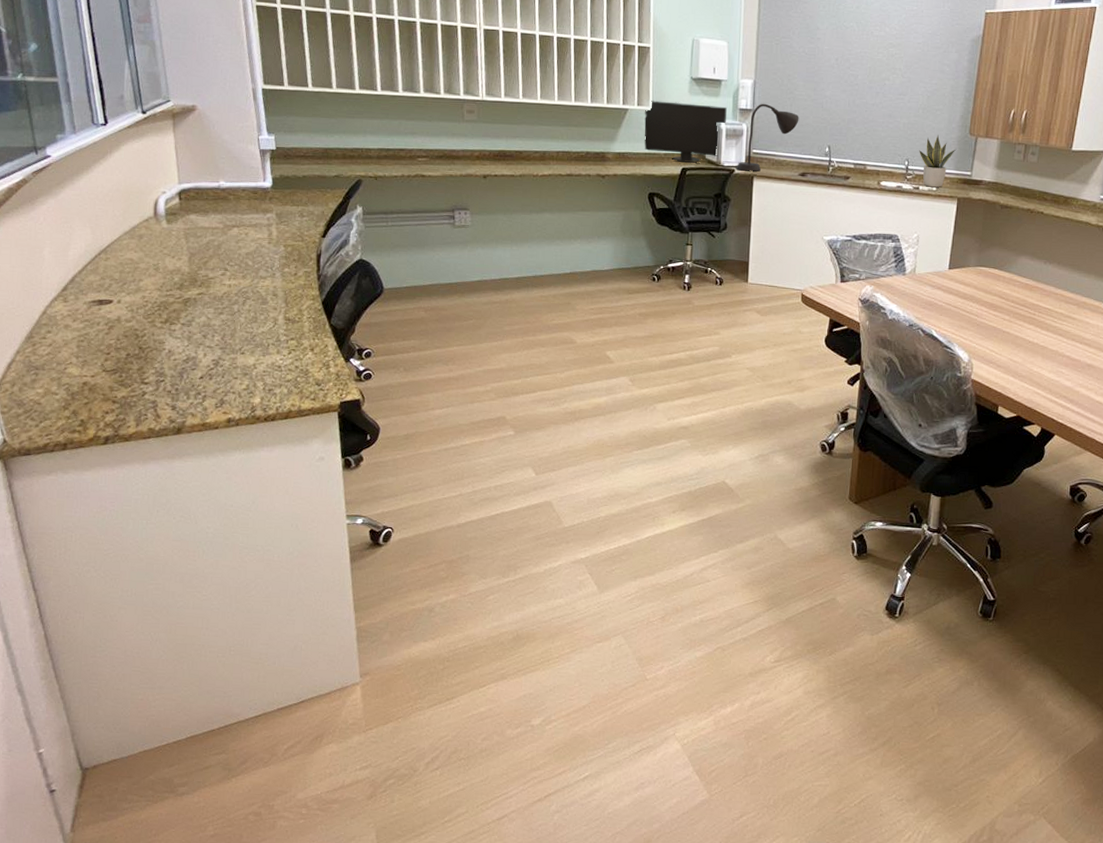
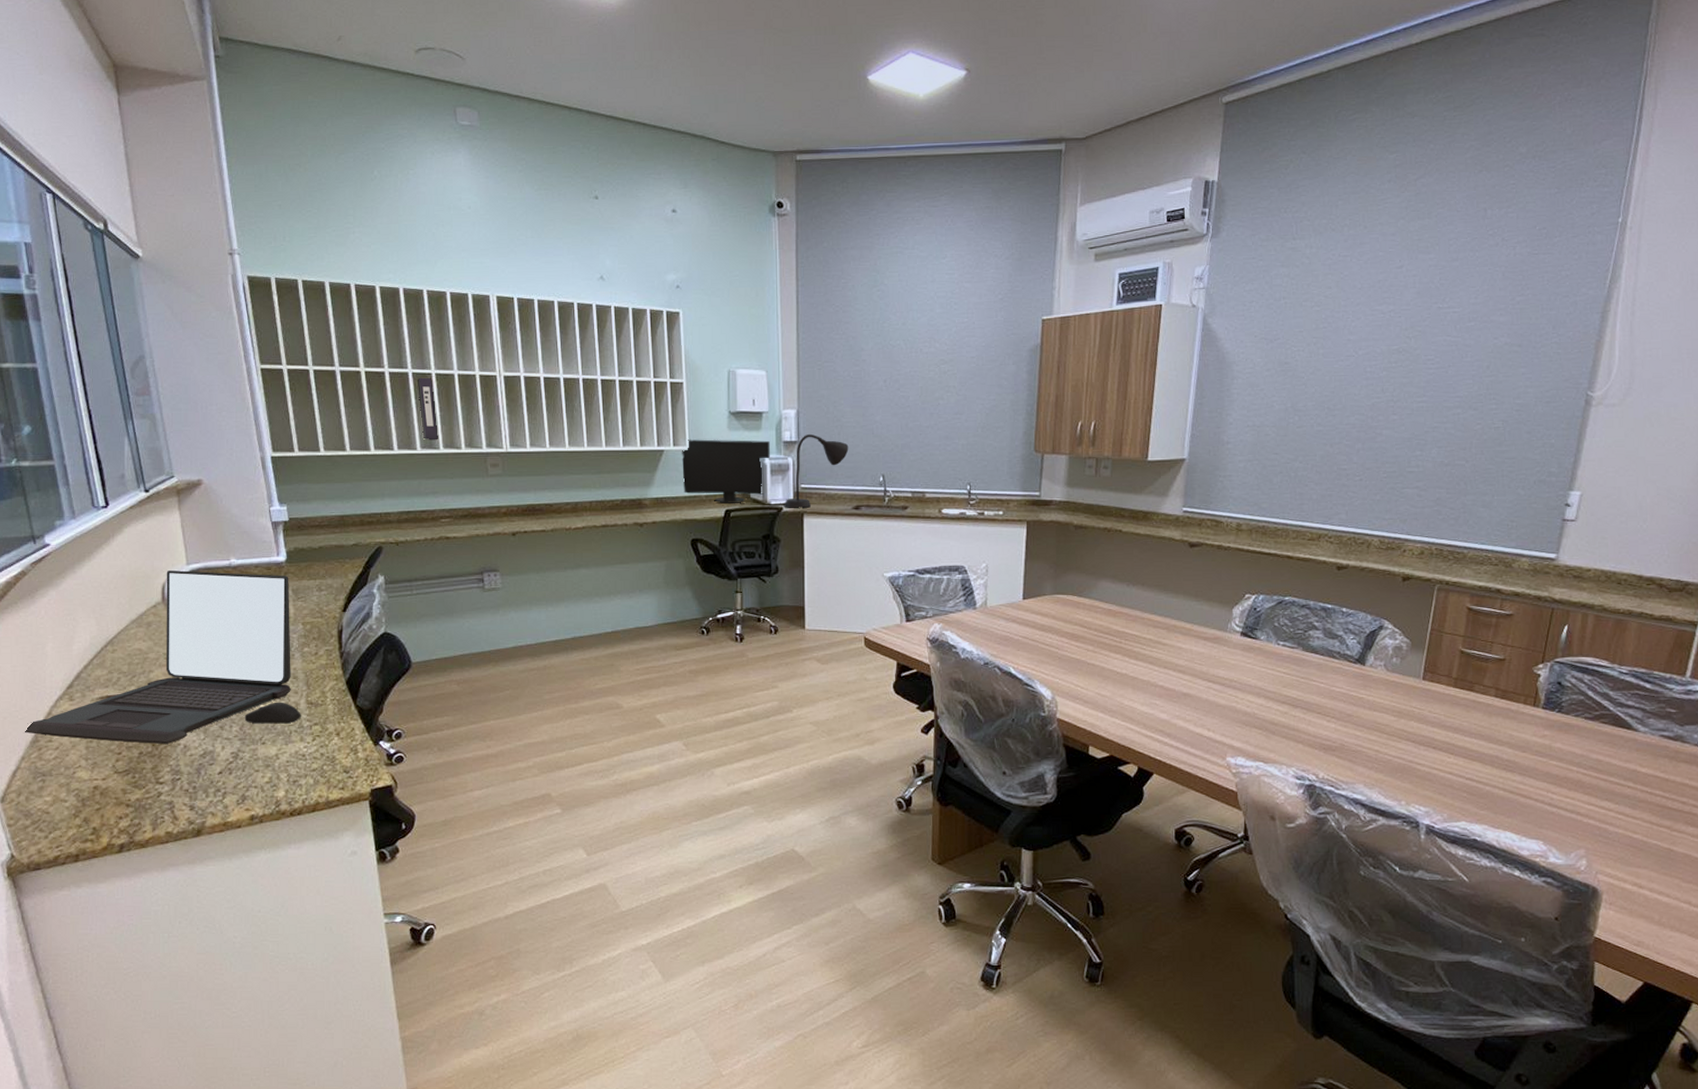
laptop: none [21,188,274,349] -> present [25,570,291,745]
computer mouse: none [226,316,279,337] -> present [244,702,301,724]
binder: none [402,24,419,84] -> present [416,377,437,440]
potted plant: present [919,135,957,188] -> none [981,454,1022,511]

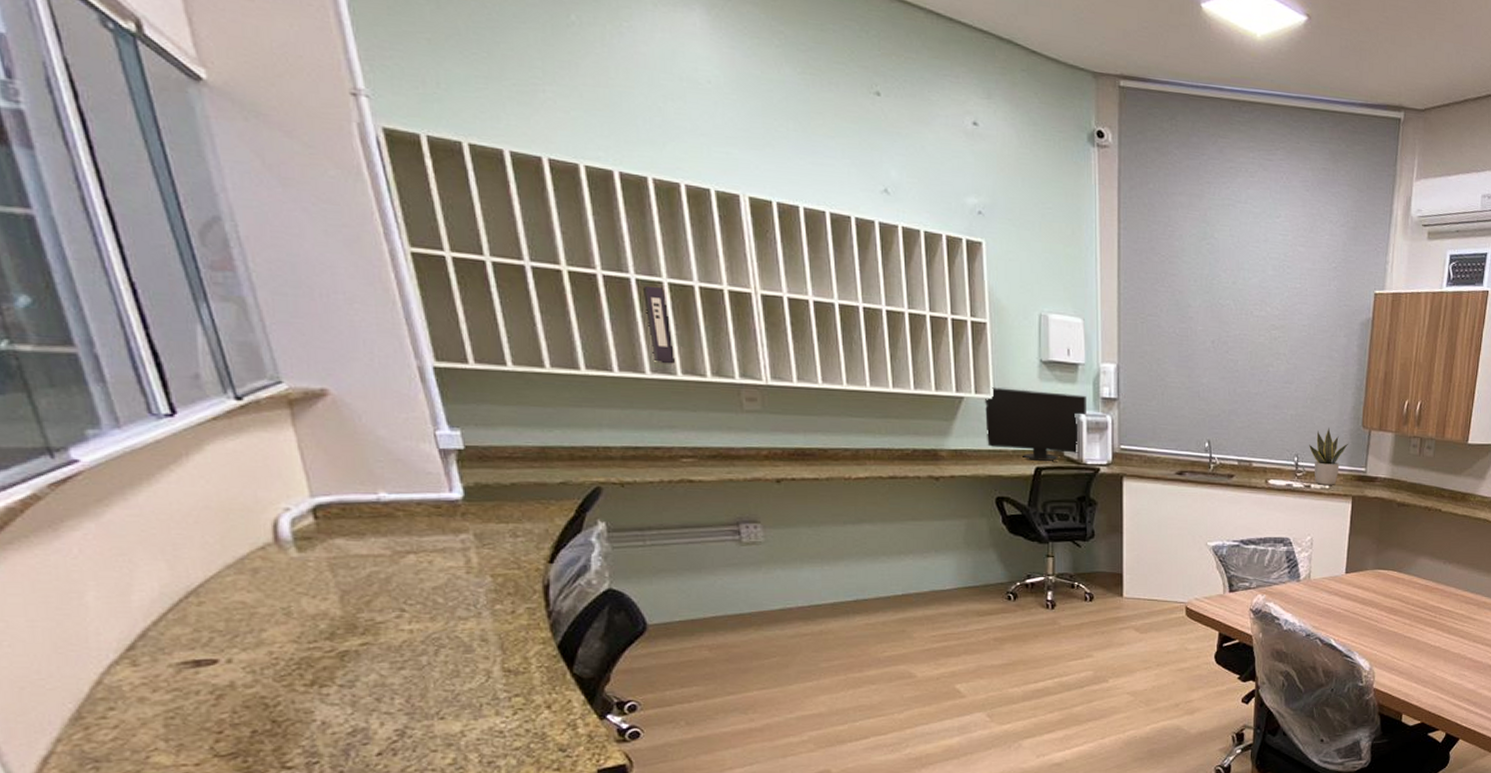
laptop: present [25,570,291,745] -> none [59,503,479,721]
computer mouse: present [244,702,301,724] -> none [411,669,495,695]
desk lamp: present [783,433,849,508] -> none [1101,391,1173,470]
potted plant: none [981,454,1022,511] -> present [1309,427,1349,485]

